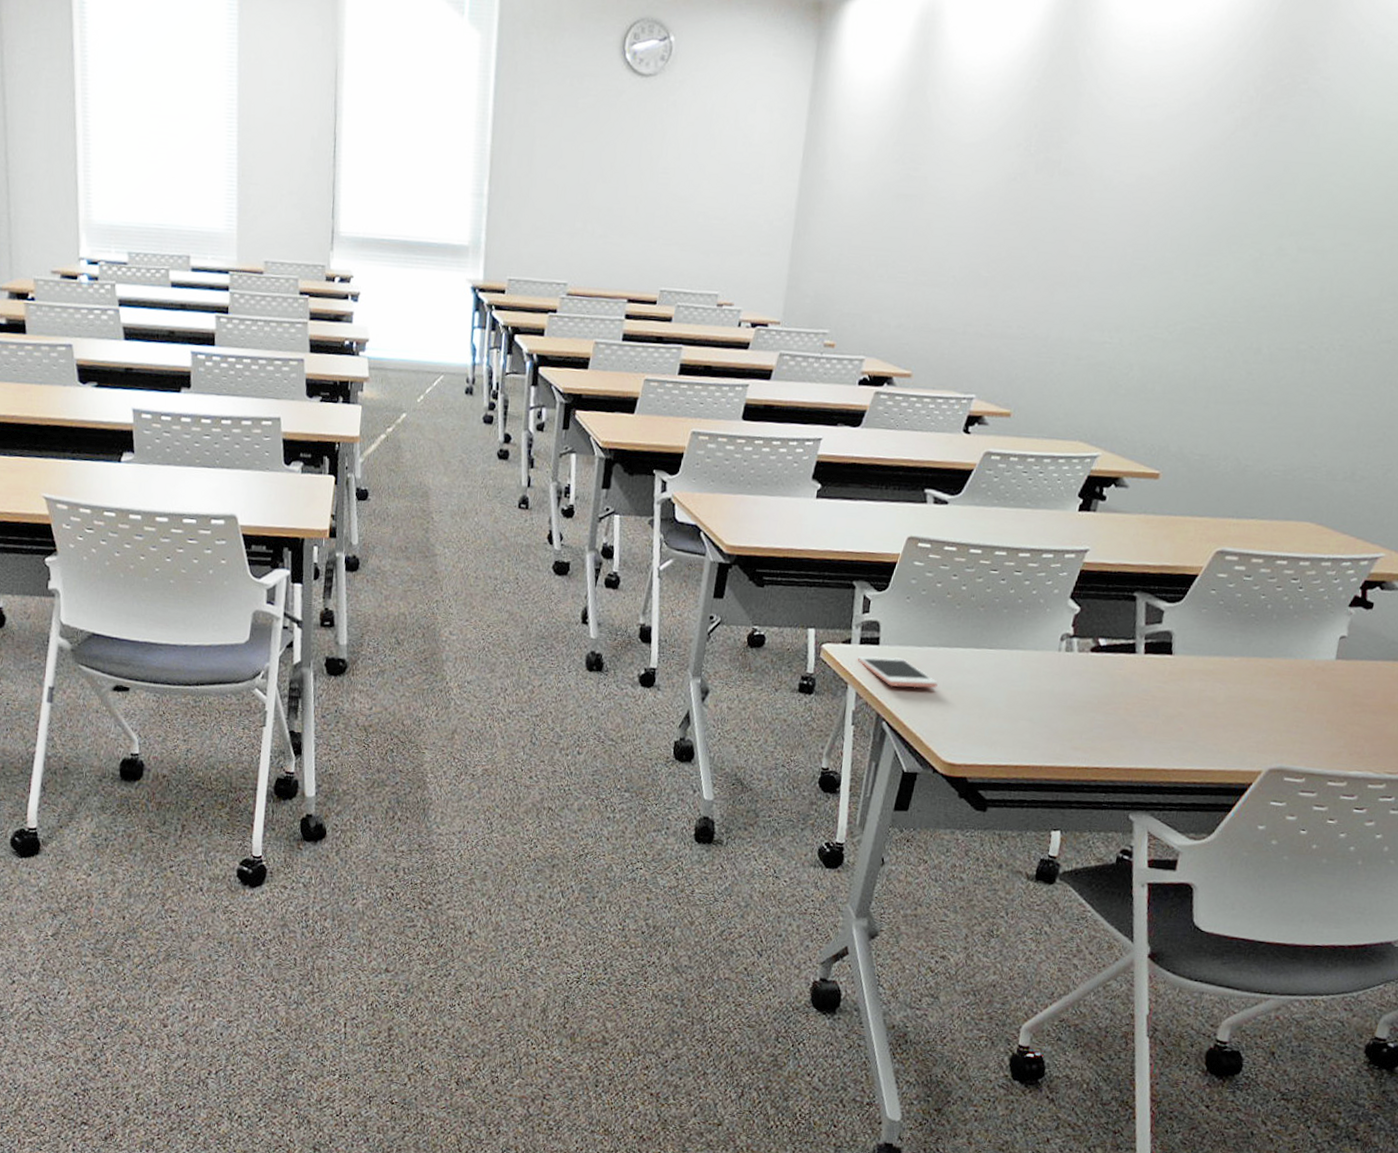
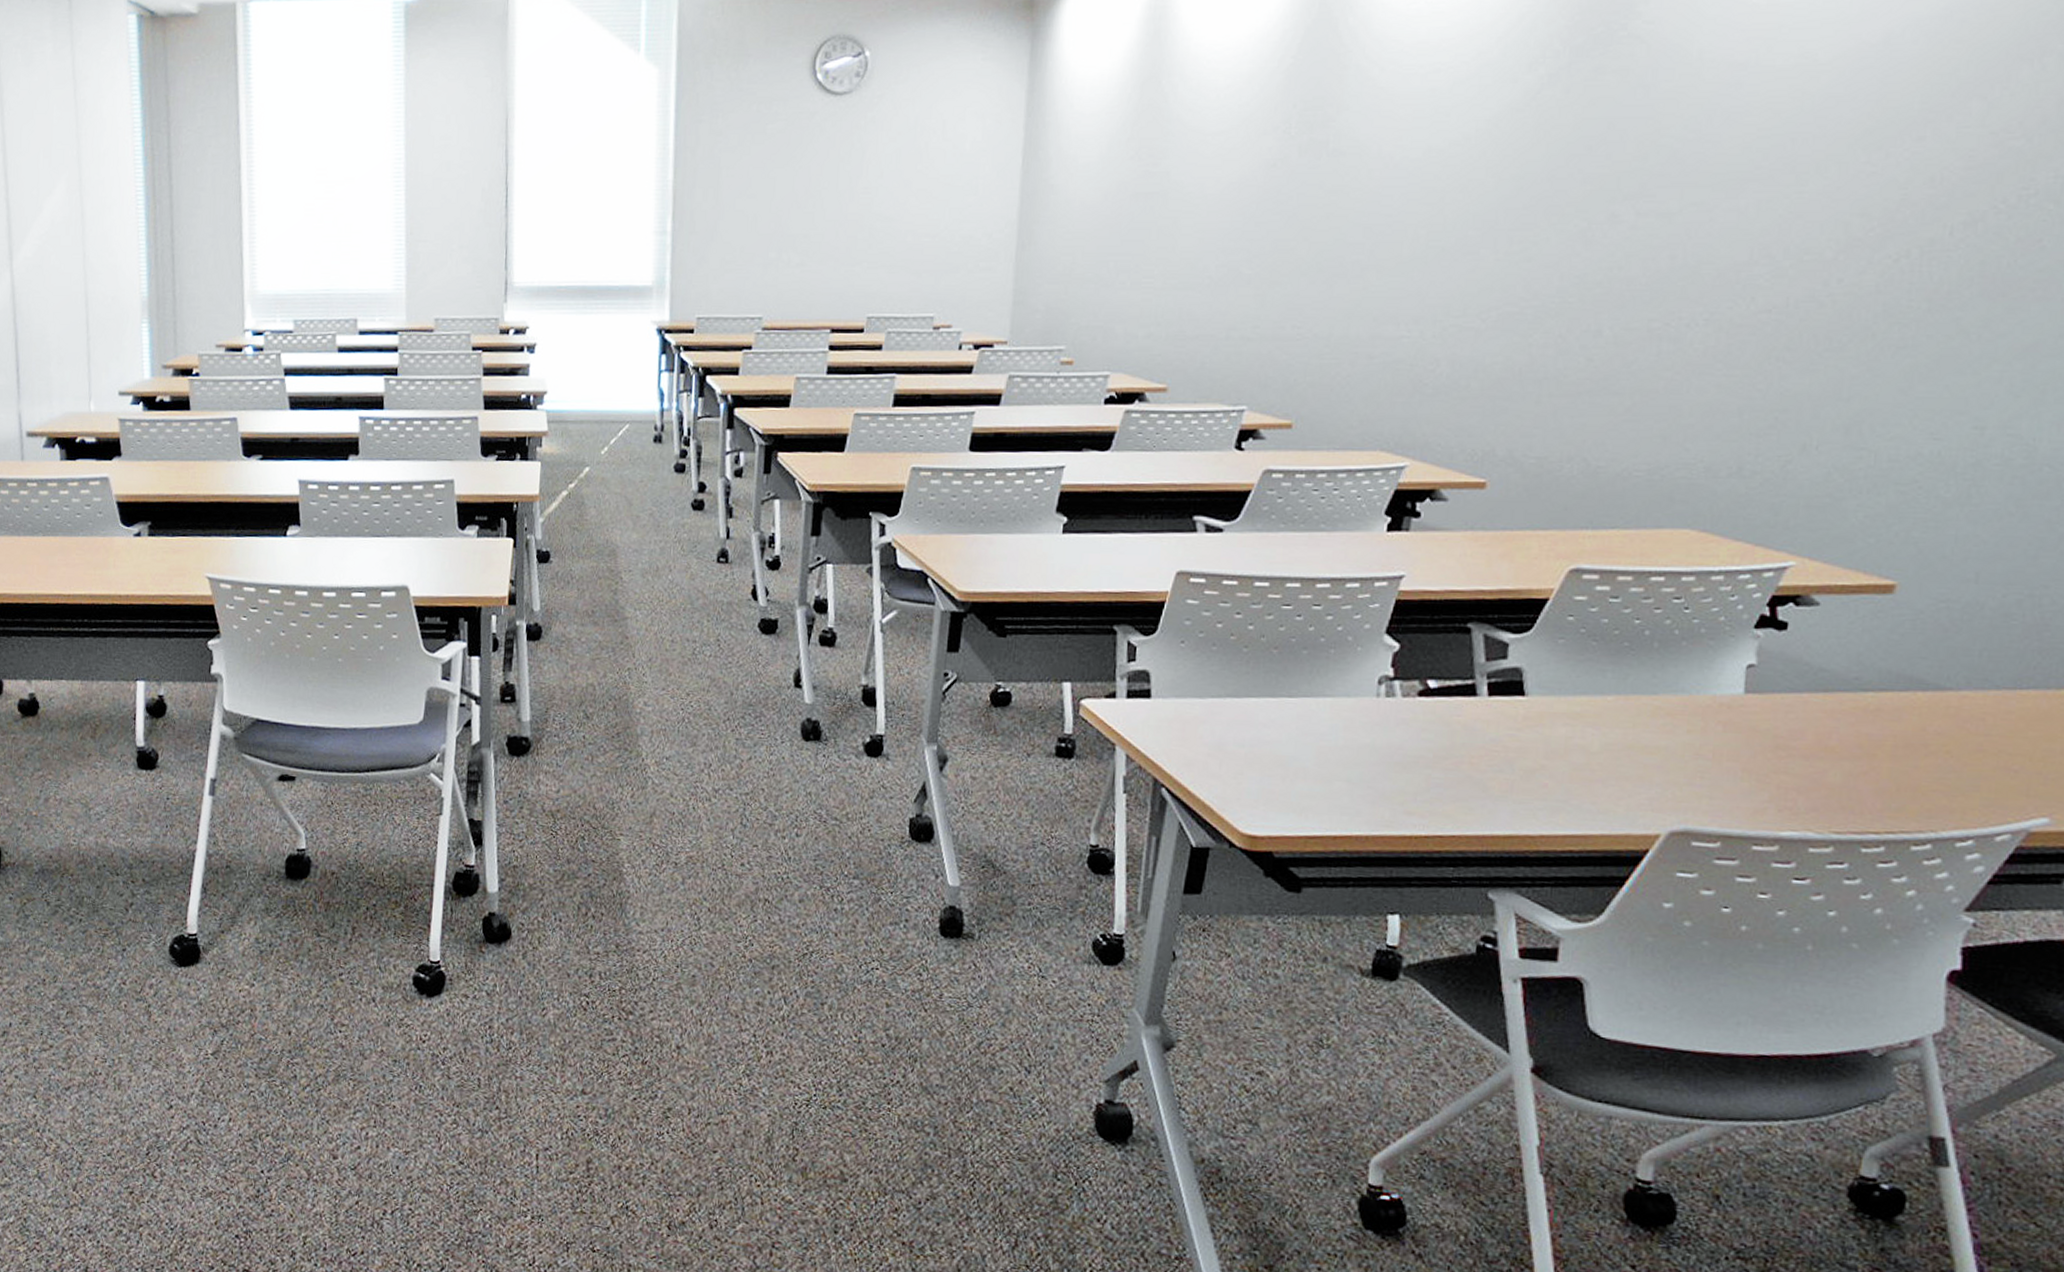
cell phone: present [857,656,938,688] -> none [1125,711,1227,747]

